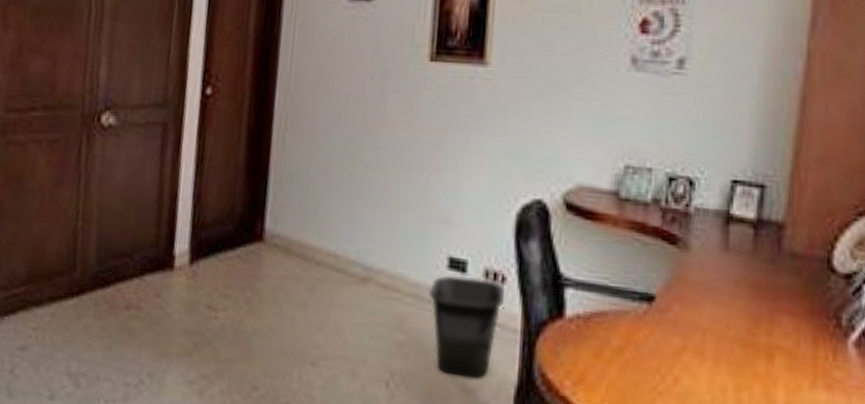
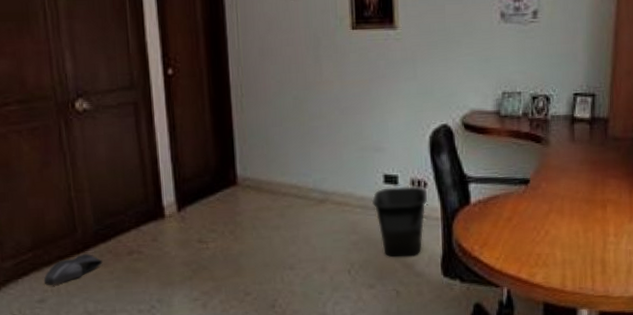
shoe: none [30,298,97,333] -> present [43,253,103,286]

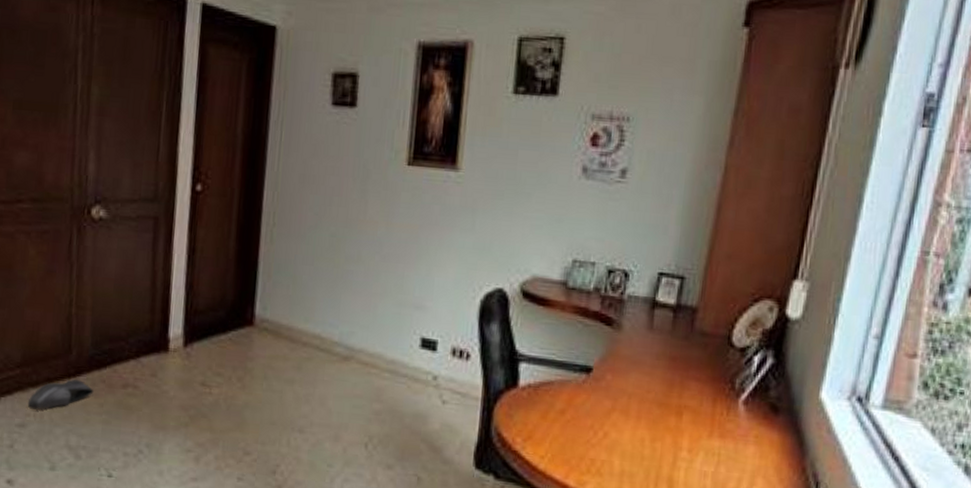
waste bin: present [371,186,428,258] -> none [402,353,469,439]

